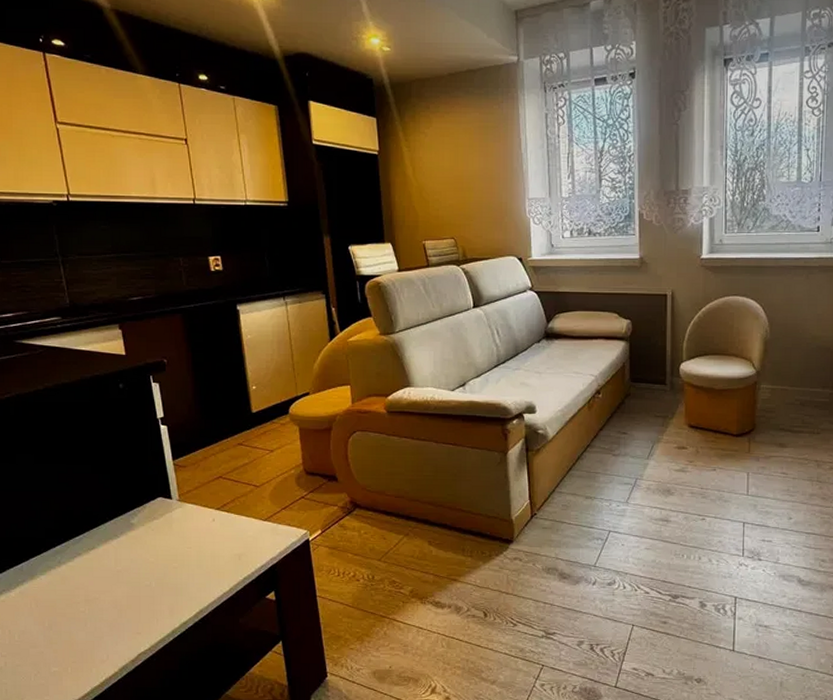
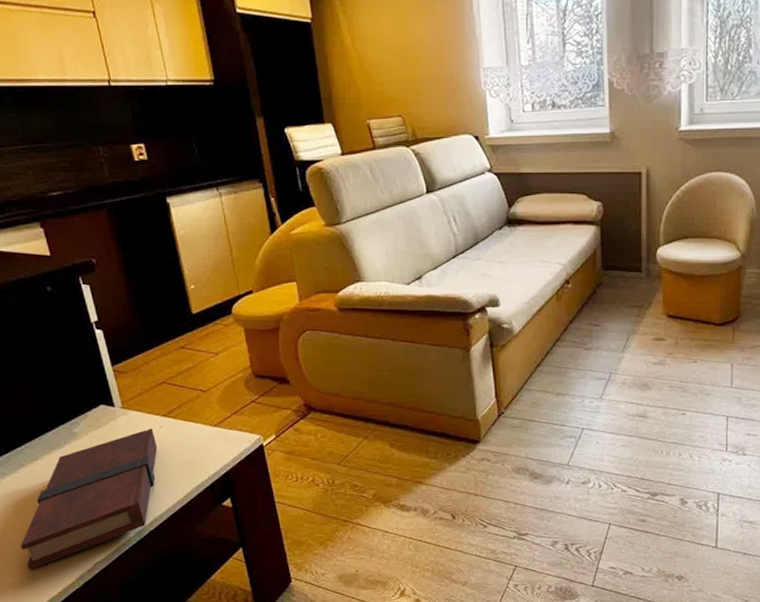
book: none [69,520,209,660] -> present [20,427,158,571]

